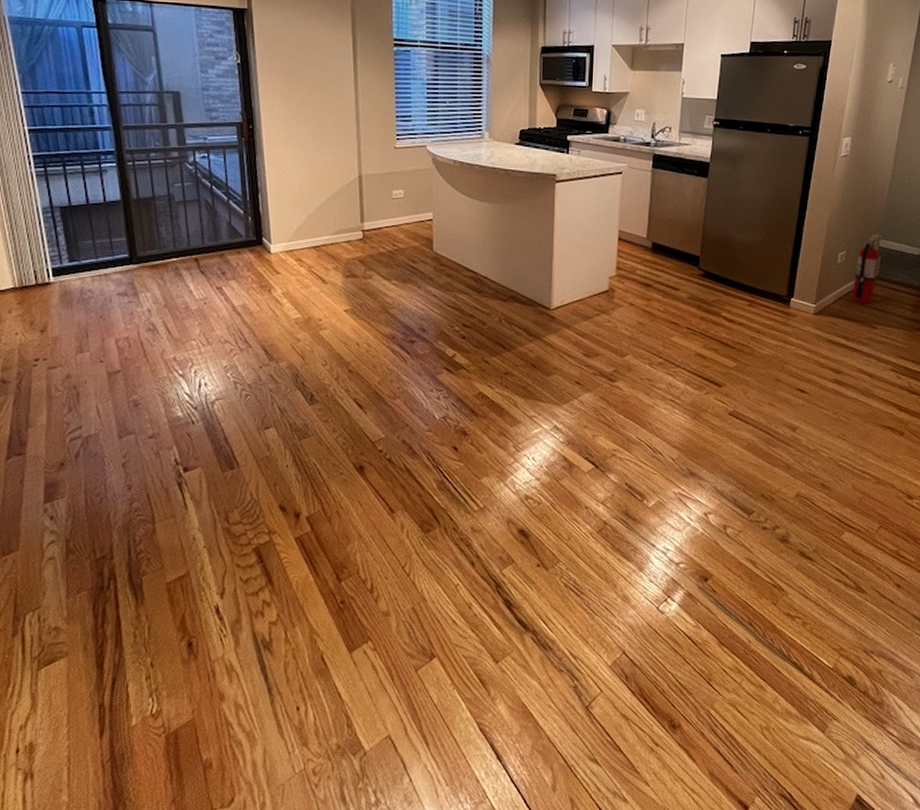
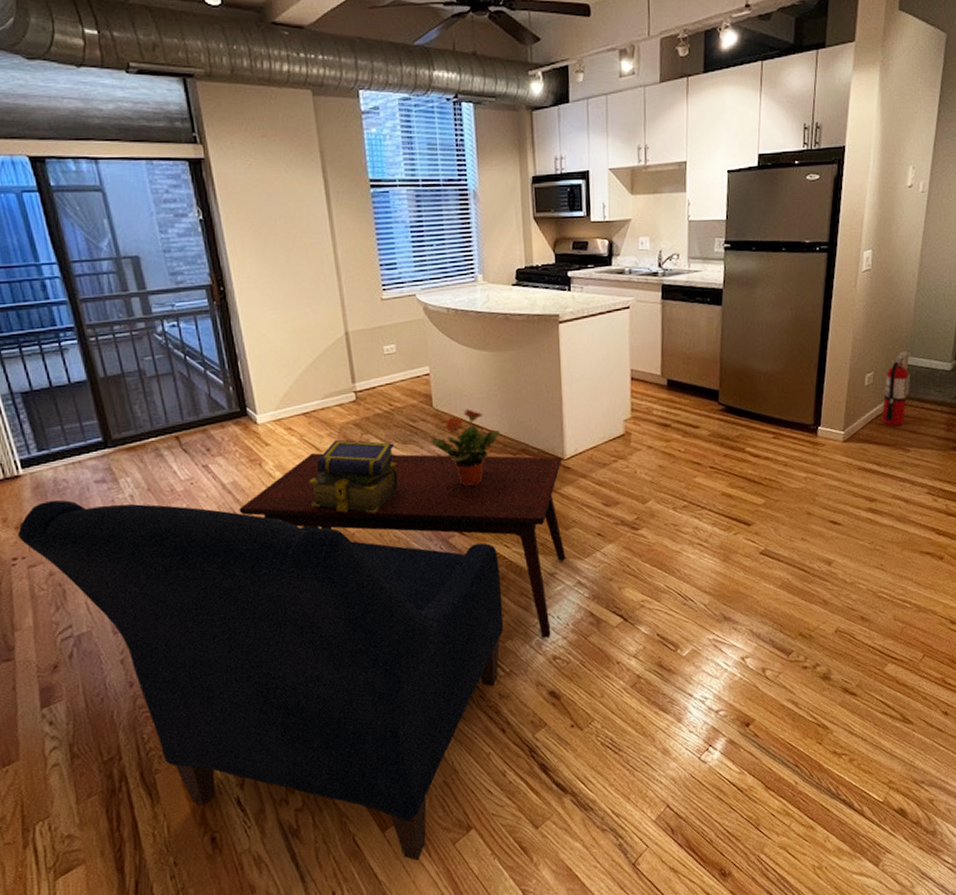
chair: none [42,308,483,684] -> present [18,499,504,861]
coffee table: none [246,285,549,477] -> present [239,453,566,638]
stack of books: none [312,274,396,346] -> present [308,440,399,514]
potted plant: none [428,254,493,328] -> present [431,408,500,486]

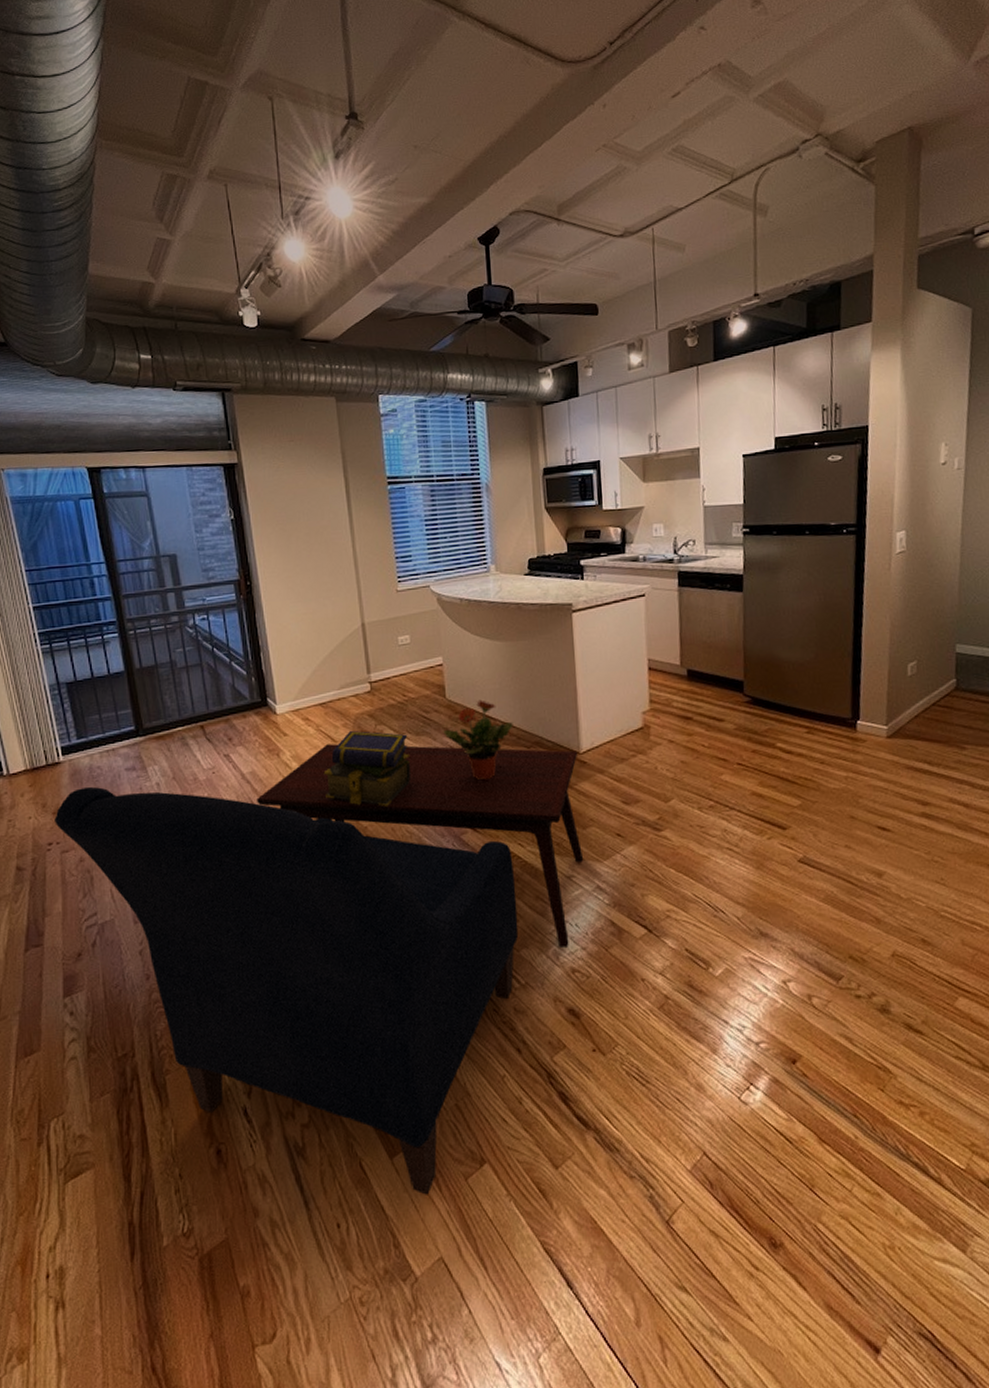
fire extinguisher: present [882,351,911,426] -> none [929,638,961,721]

